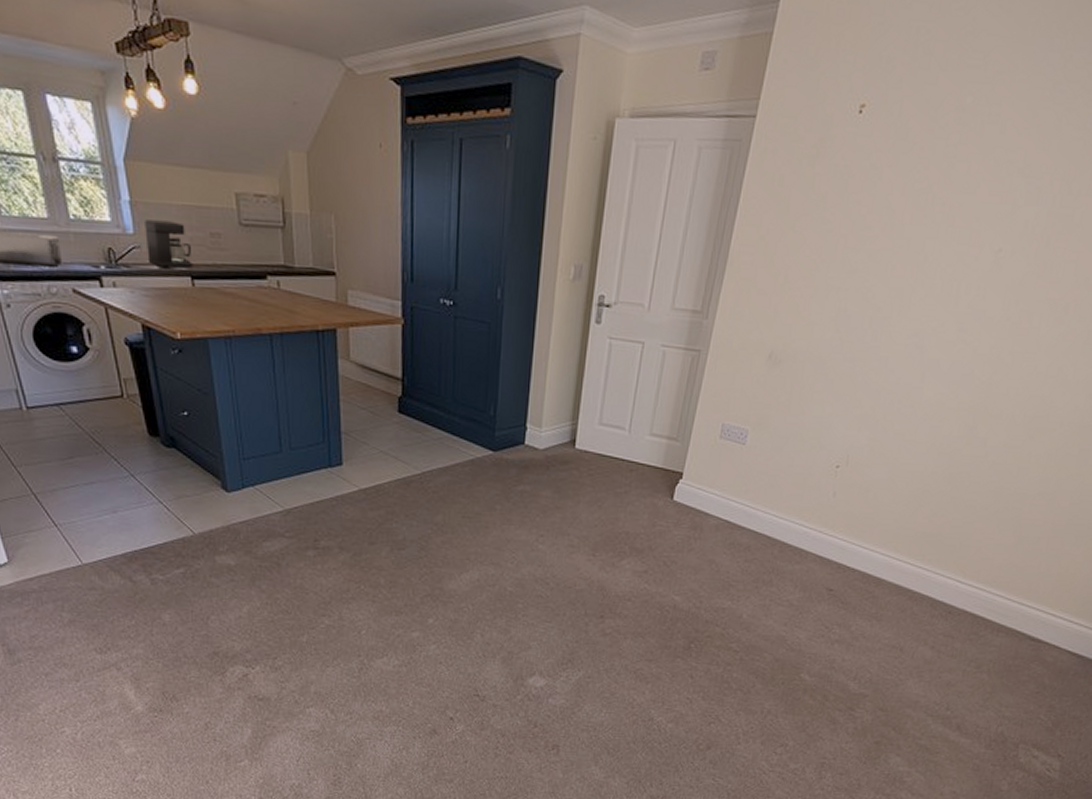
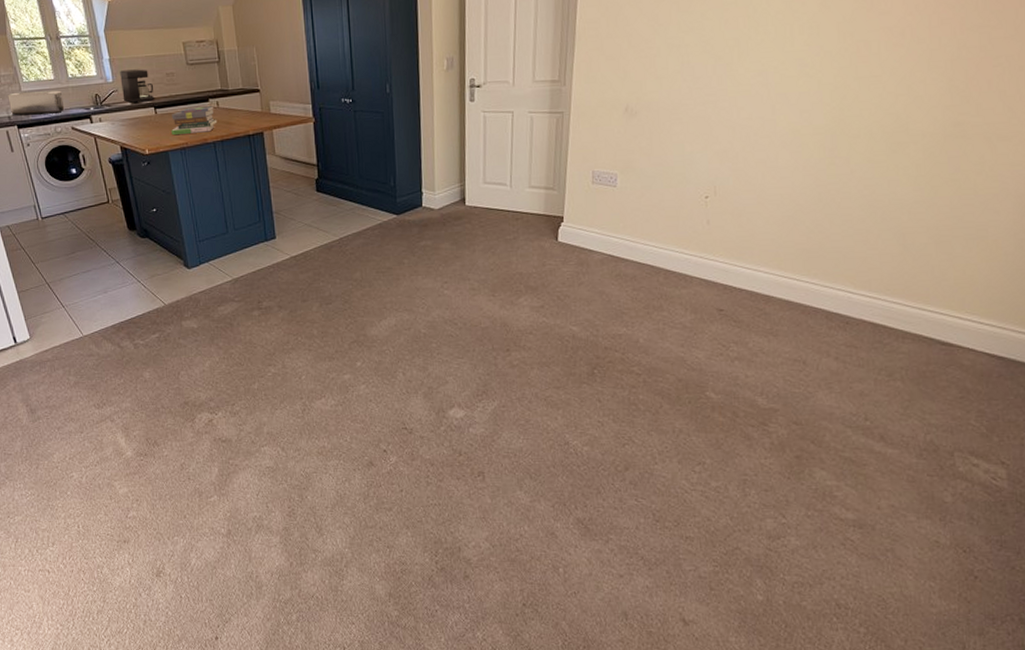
books: none [212,284,277,320] -> present [170,106,218,136]

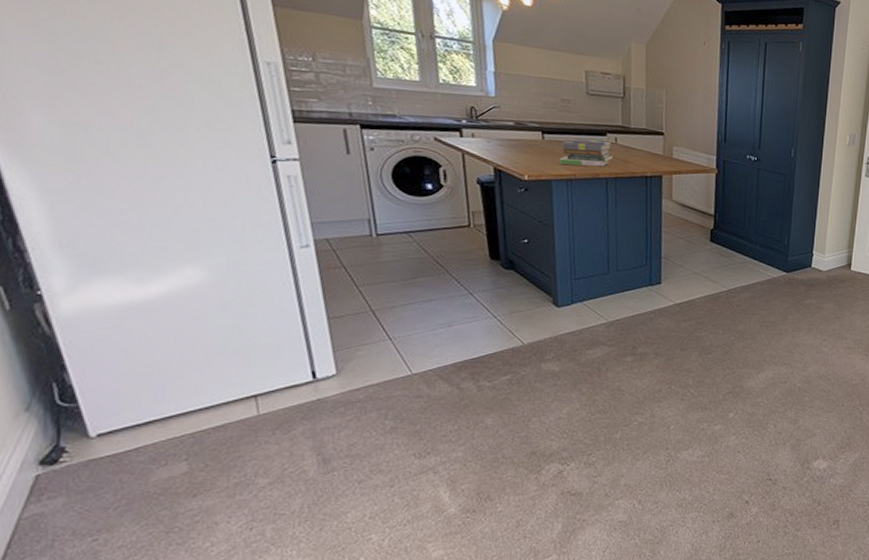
toaster: present [8,90,65,116] -> none [352,87,429,120]
coffee maker: present [120,69,155,103] -> none [504,86,544,125]

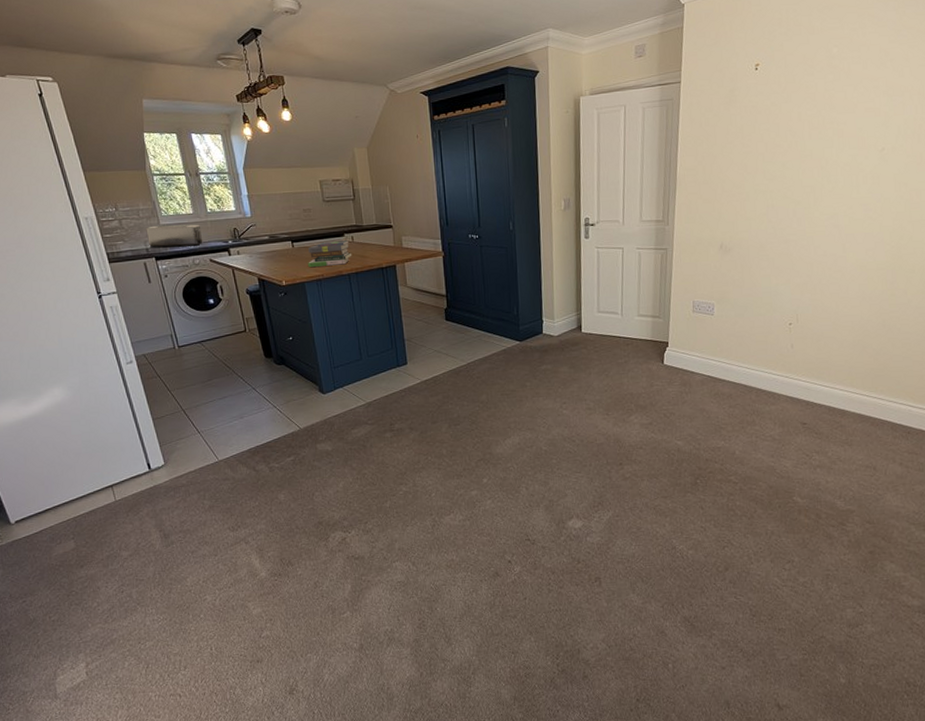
toaster: none [352,87,429,120] -> present [146,224,203,248]

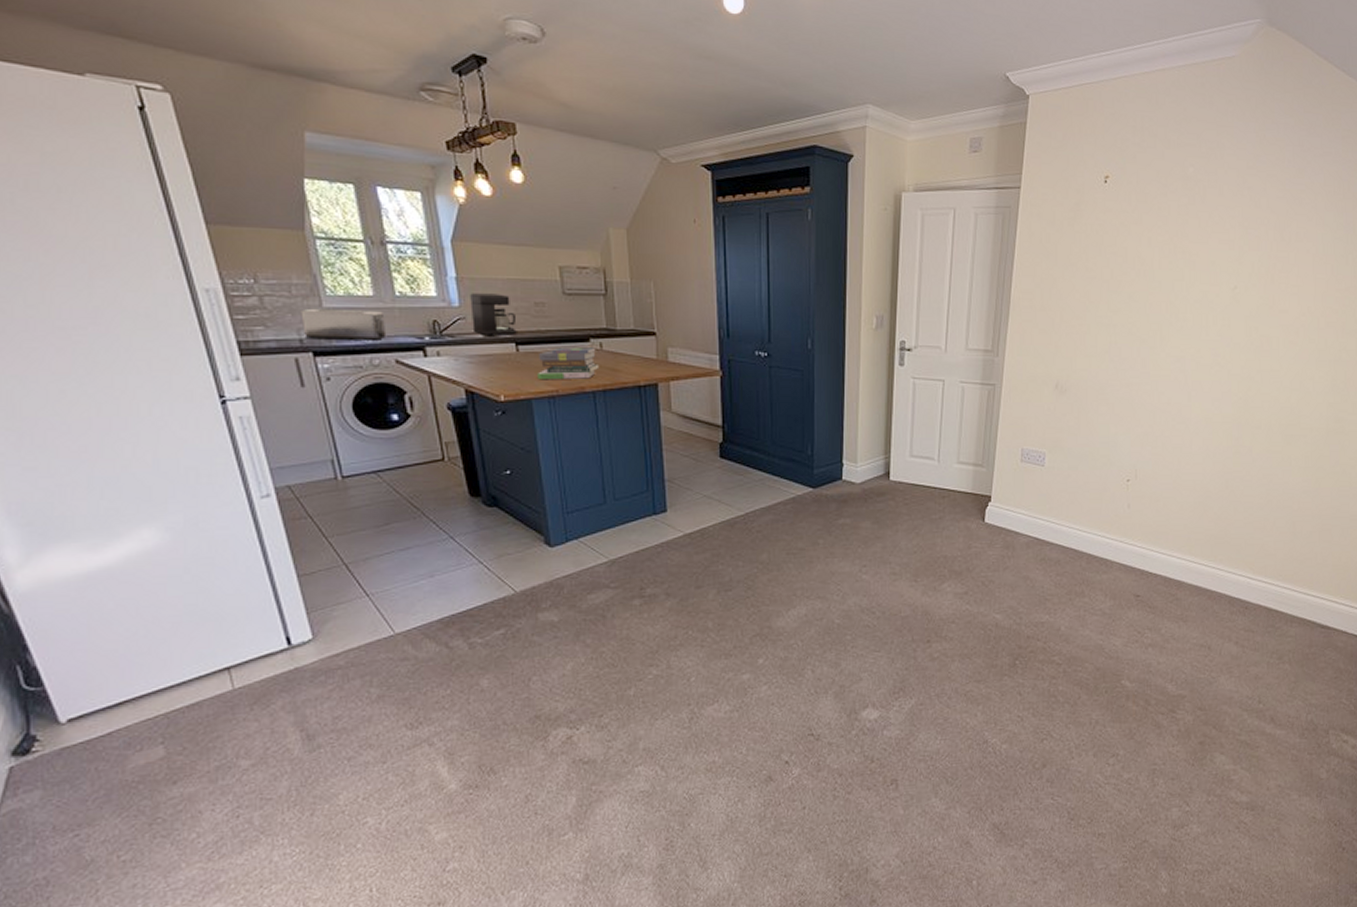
coffee maker: none [258,205,292,237] -> present [470,293,517,335]

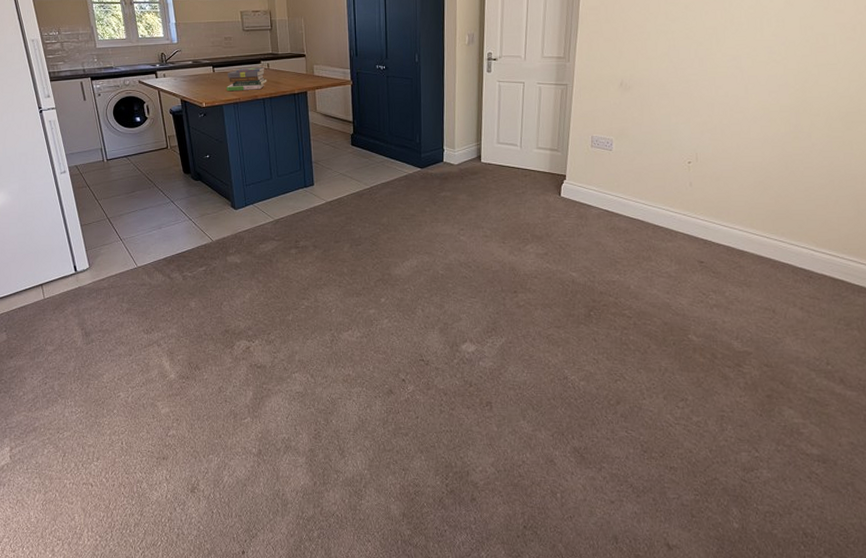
toaster: present [301,308,387,340] -> none [84,48,134,69]
coffee maker: present [470,293,517,335] -> none [184,33,213,62]

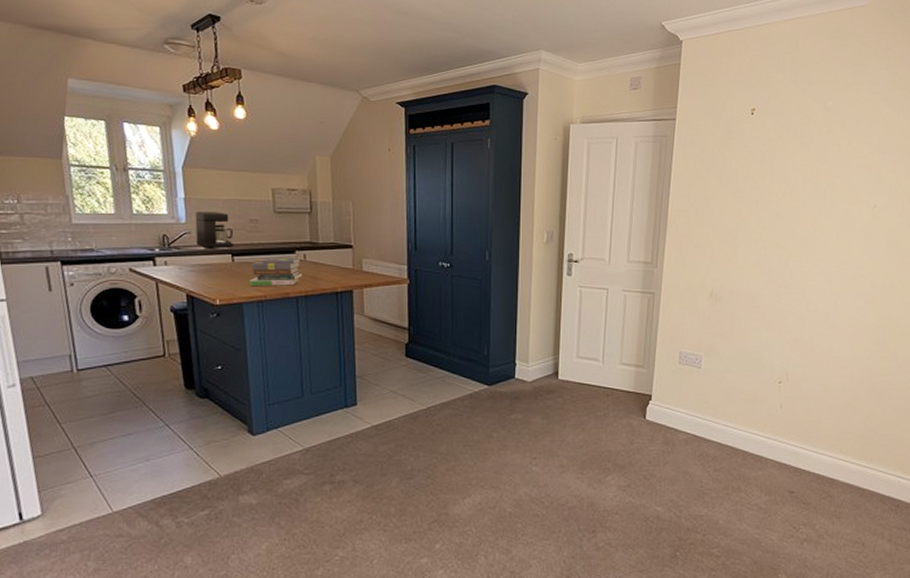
coffee maker: none [184,33,213,62] -> present [195,211,234,248]

